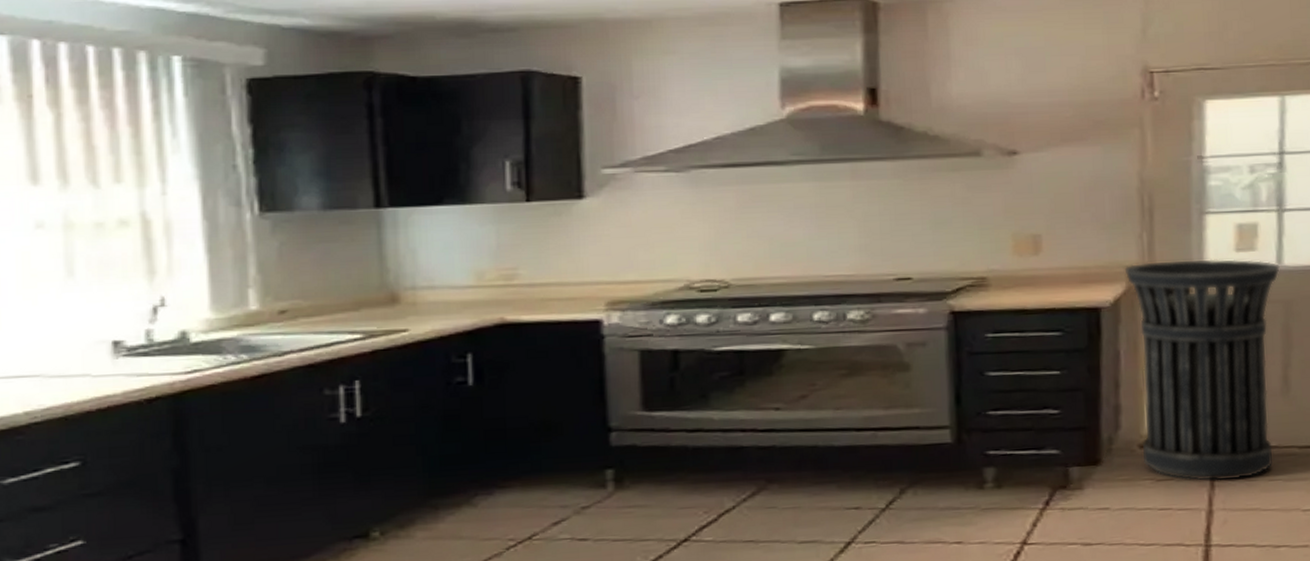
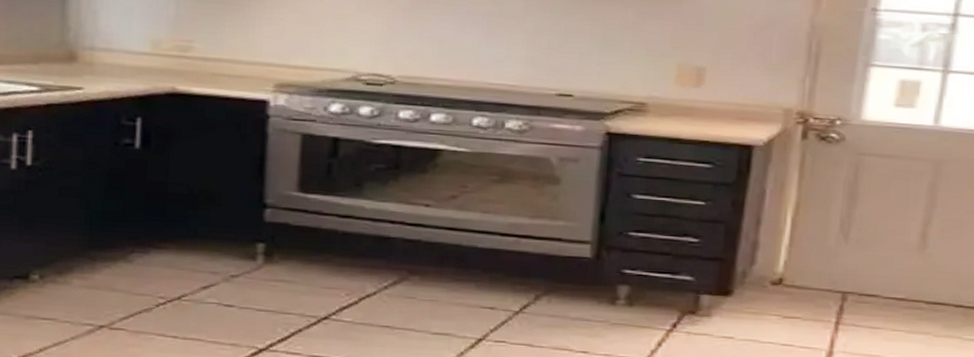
trash can: present [1125,259,1280,481] -> none [774,107,936,326]

